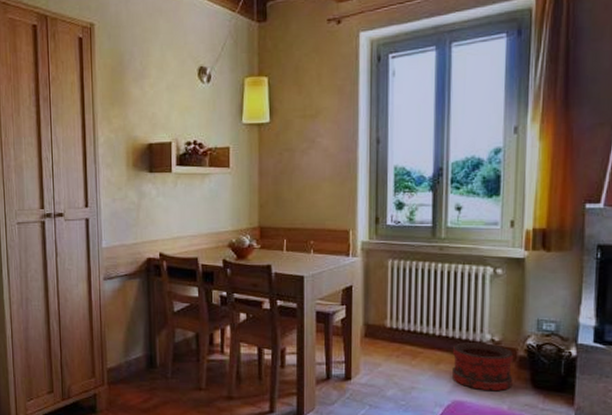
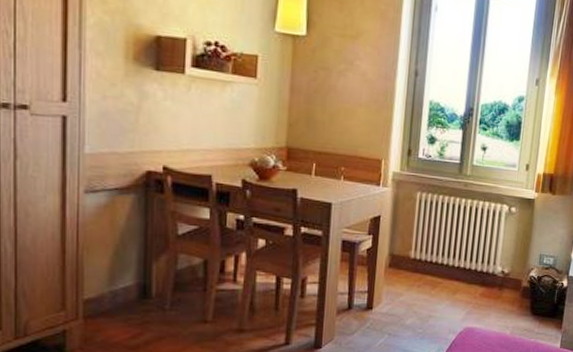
bucket: present [452,342,514,392] -> none [466,274,519,318]

